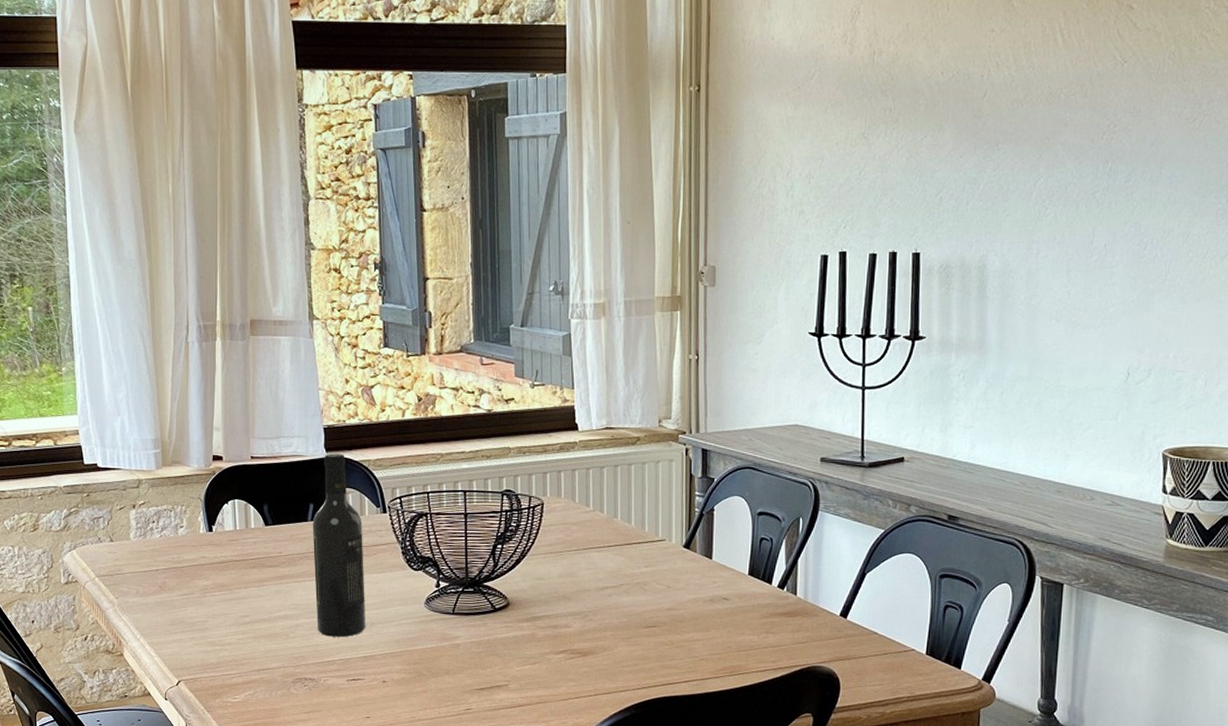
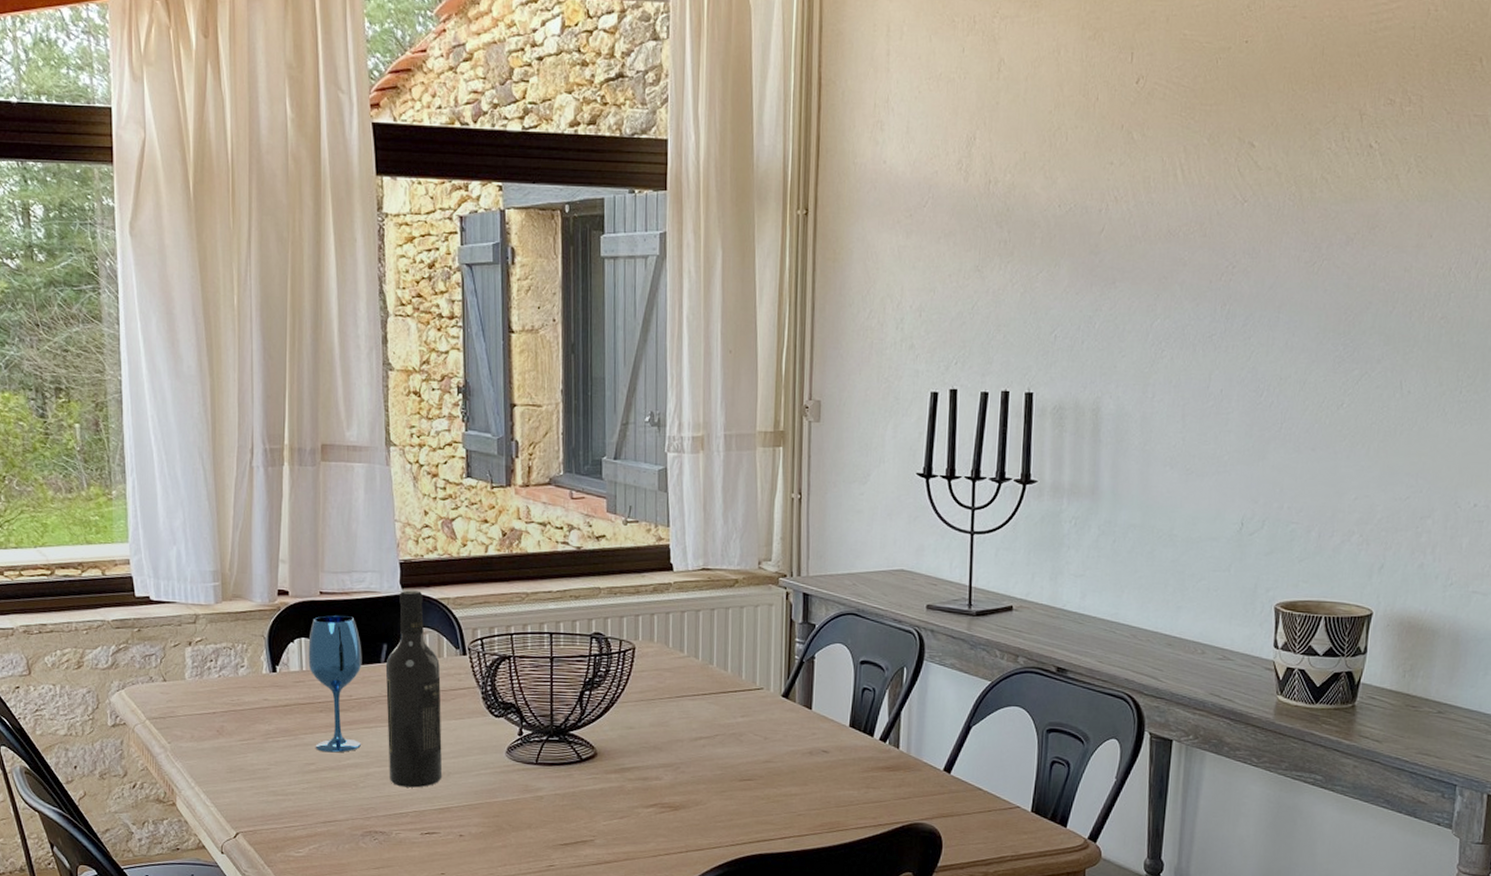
wineglass: none [241,478,291,606] -> present [308,615,362,753]

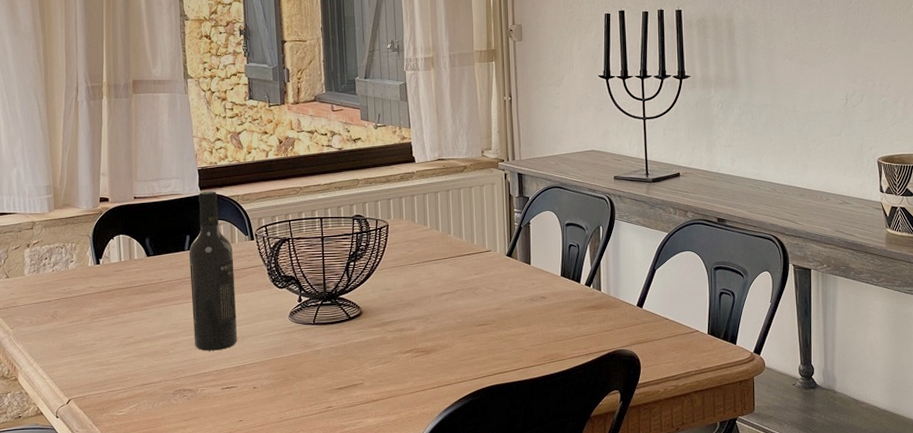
wineglass: present [308,615,362,753] -> none [125,215,170,327]

